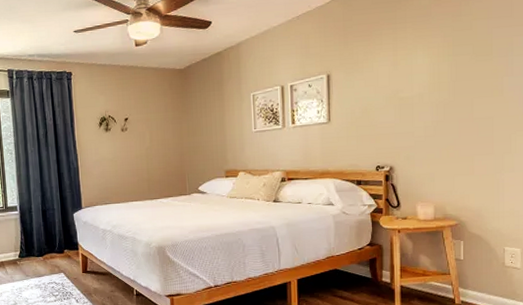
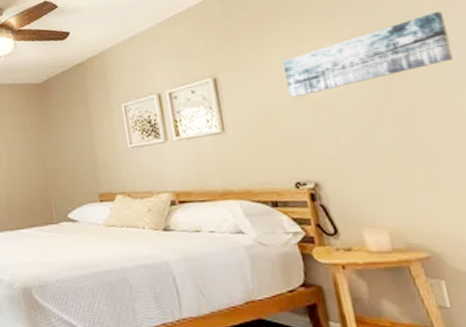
wall art: none [382,30,506,97] -> present [283,11,454,99]

